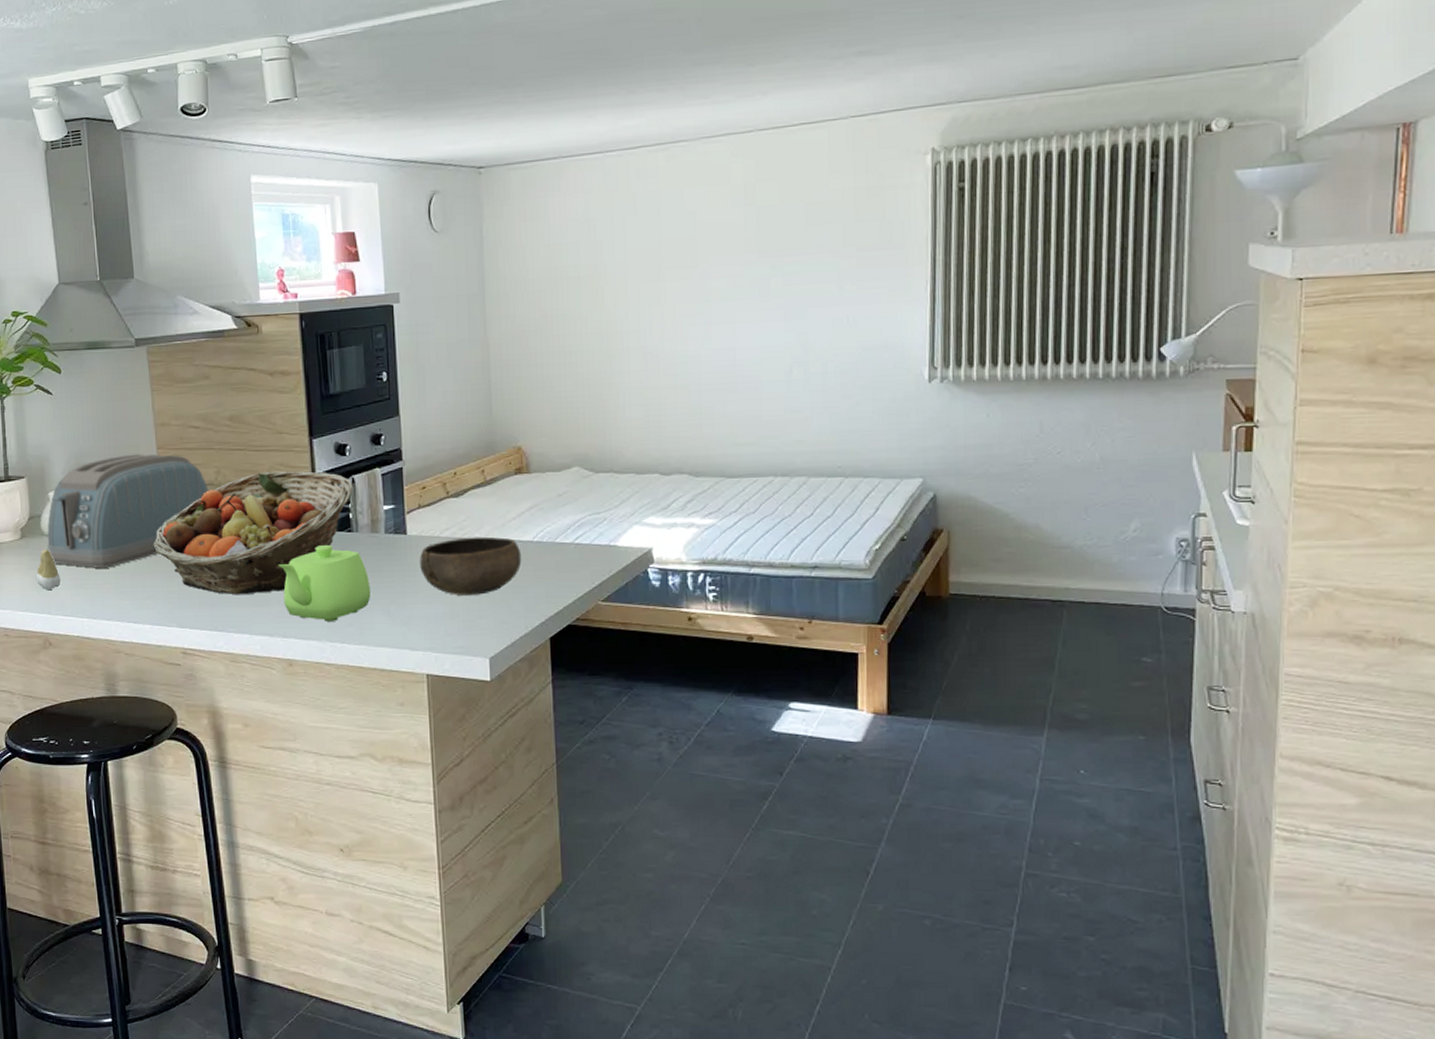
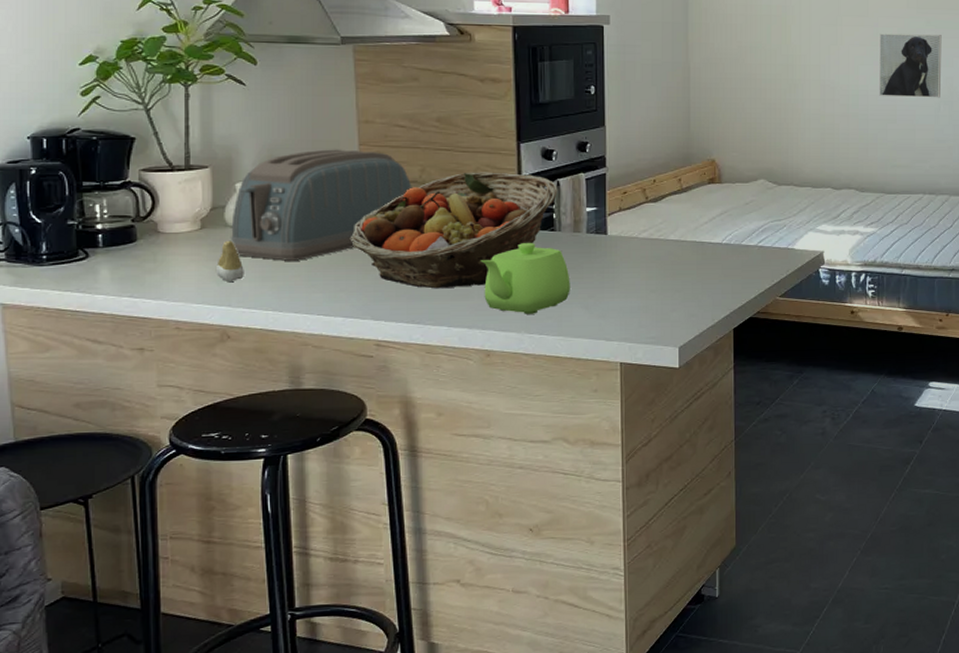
bowl: present [420,536,522,595] -> none [619,238,711,291]
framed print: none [712,281,793,361] -> present [879,33,942,98]

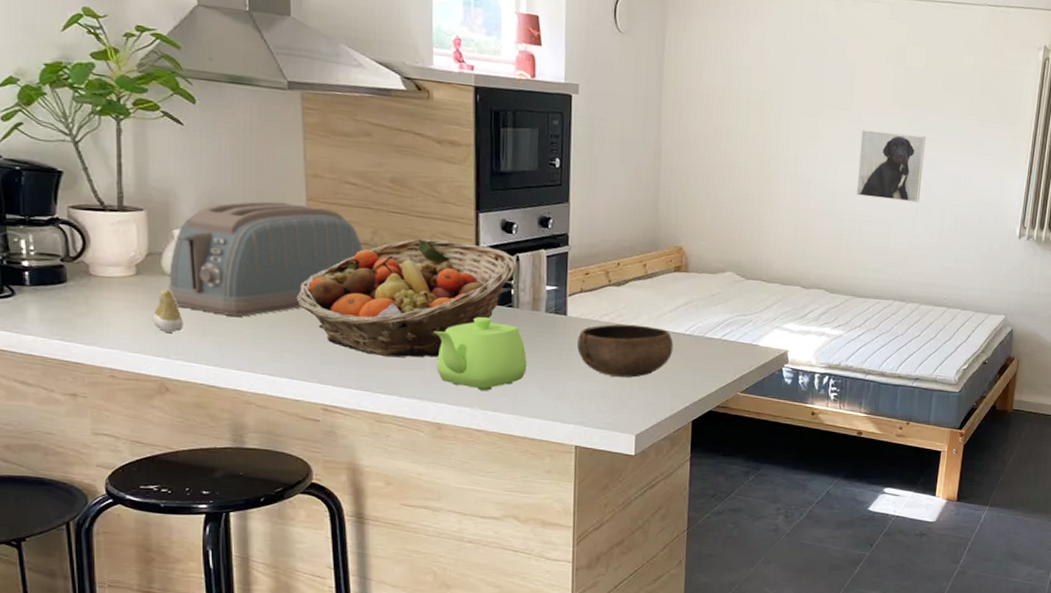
bowl: none [619,238,711,291] -> present [577,324,674,378]

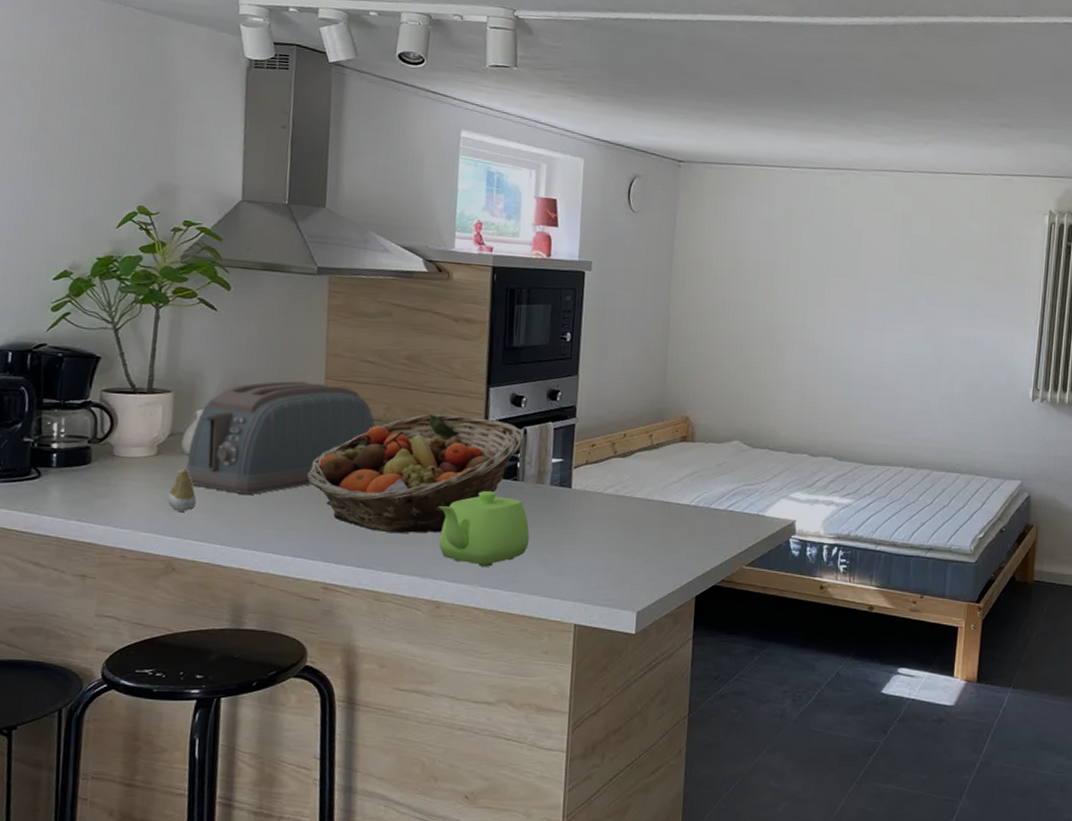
bowl: present [577,324,674,378] -> none [580,496,678,551]
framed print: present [856,129,926,203] -> none [864,296,933,367]

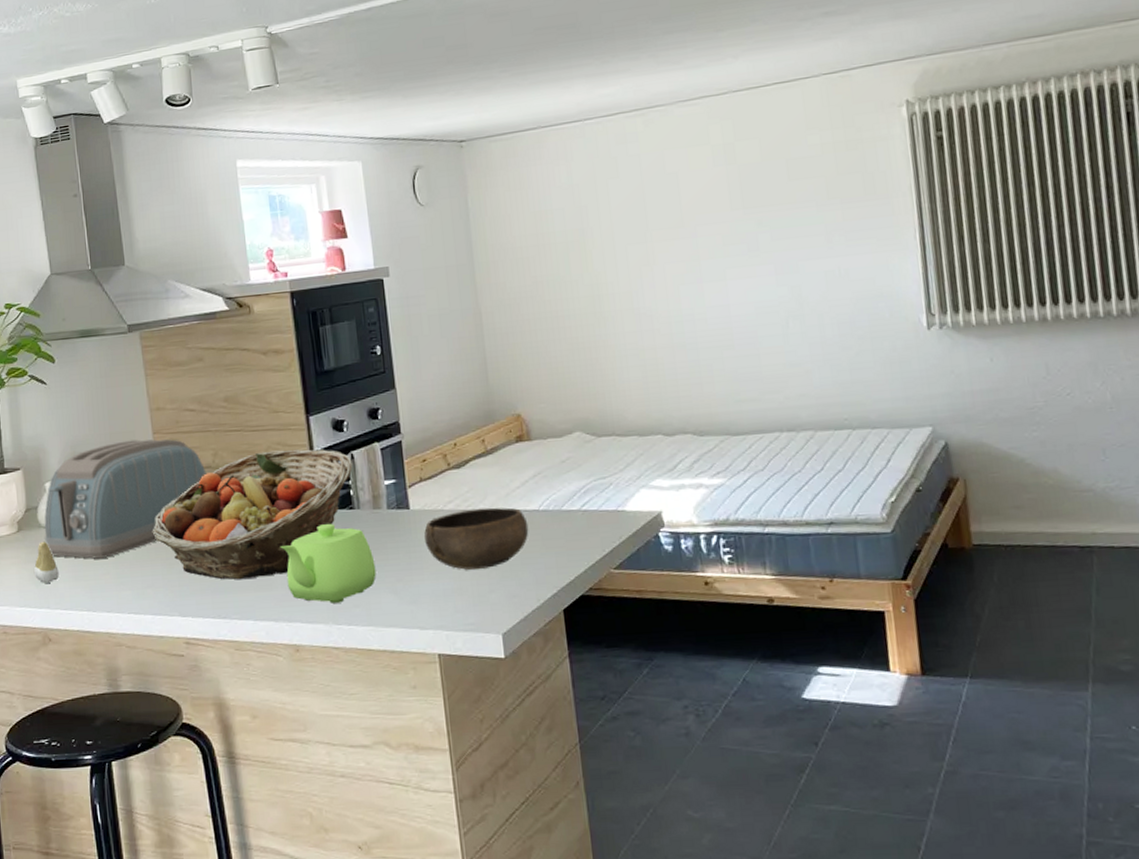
bowl: none [580,496,678,551] -> present [424,507,529,570]

